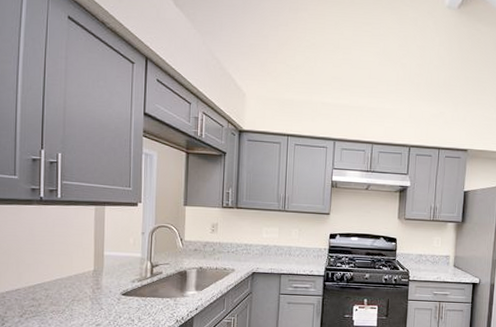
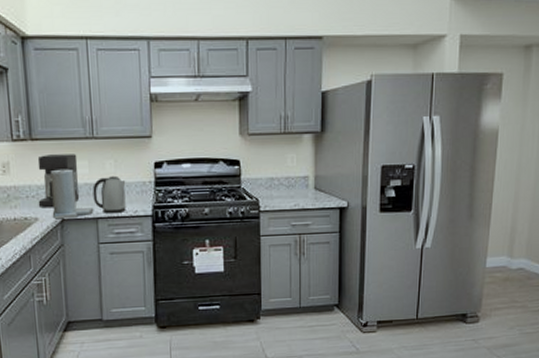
coffee maker: none [236,220,271,262] -> present [37,154,80,207]
paper towel: none [247,232,279,273] -> present [50,168,94,219]
kettle: none [279,241,306,272] -> present [92,175,126,214]

